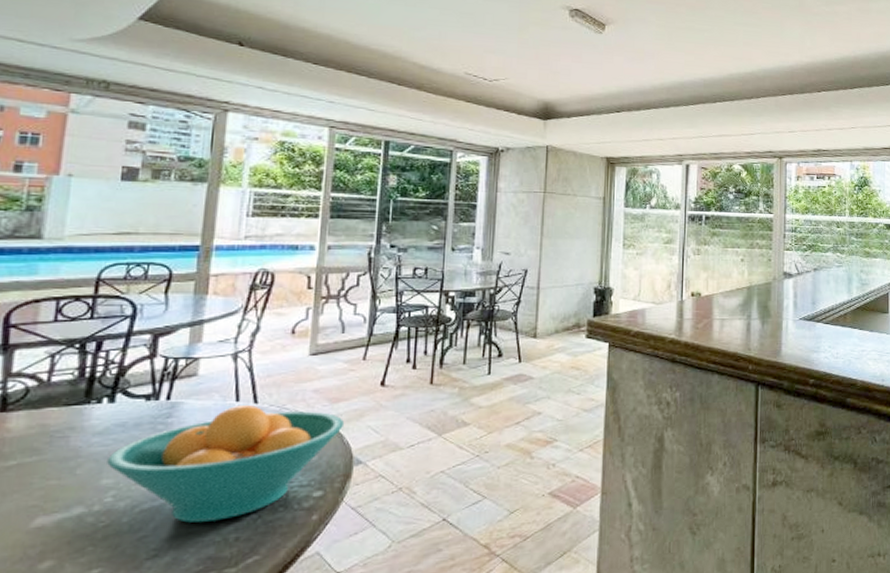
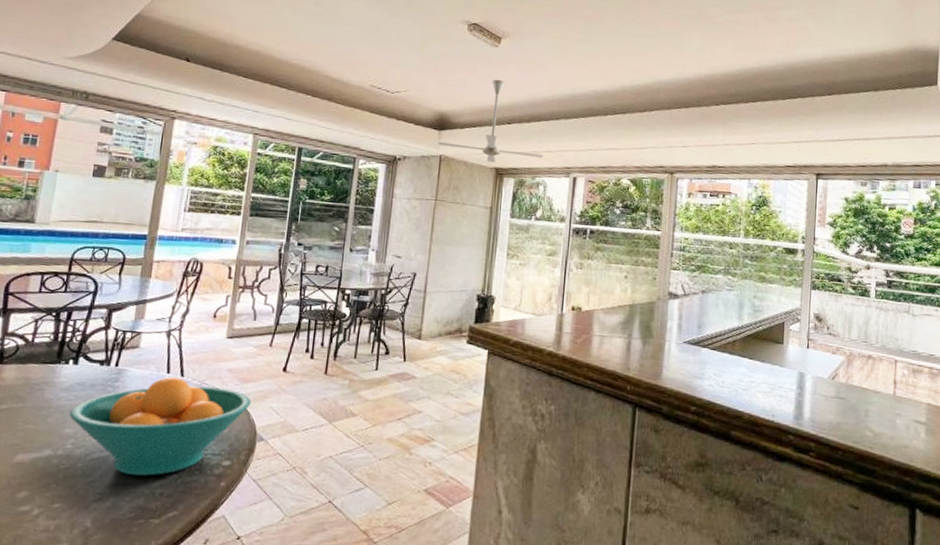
ceiling fan: none [544,66,655,152] -> present [438,79,543,163]

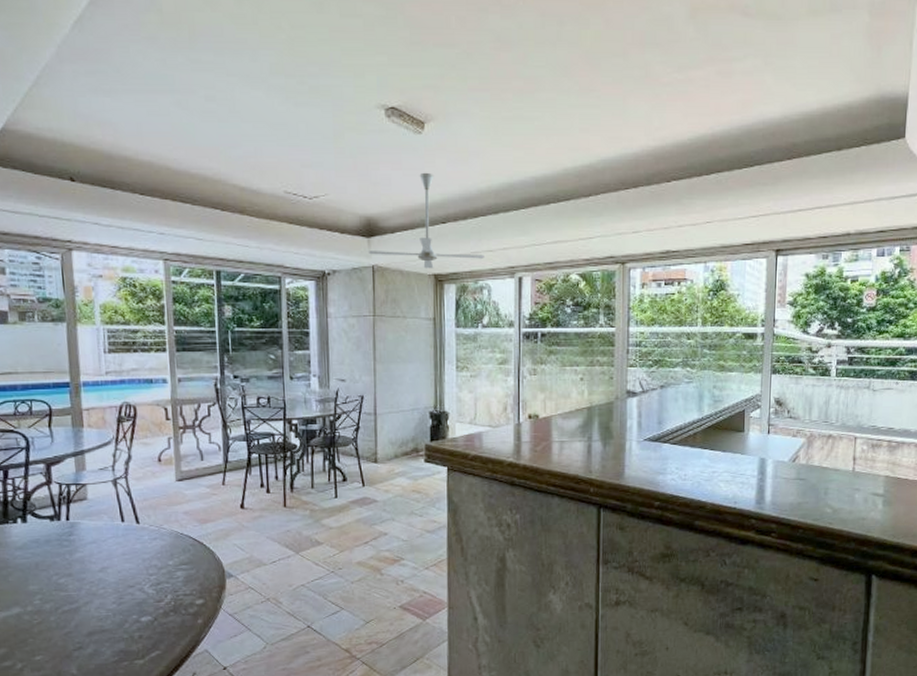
fruit bowl: present [70,376,252,476] -> none [30,524,214,622]

